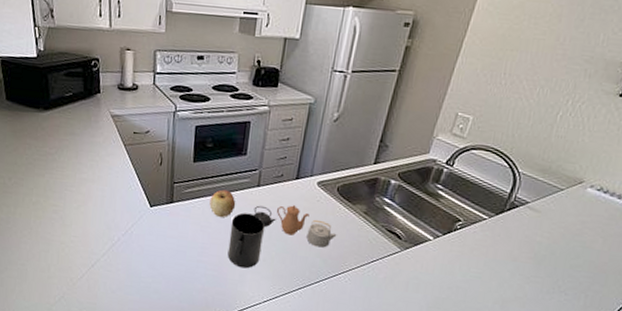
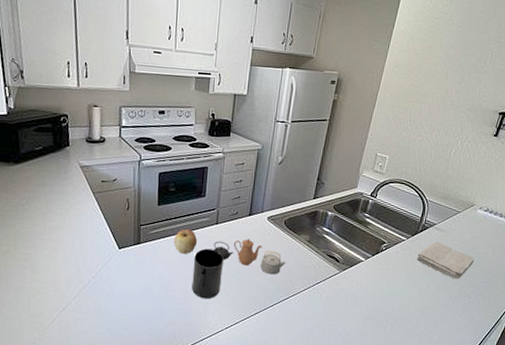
washcloth: none [499,223,578,271] -> present [416,241,475,280]

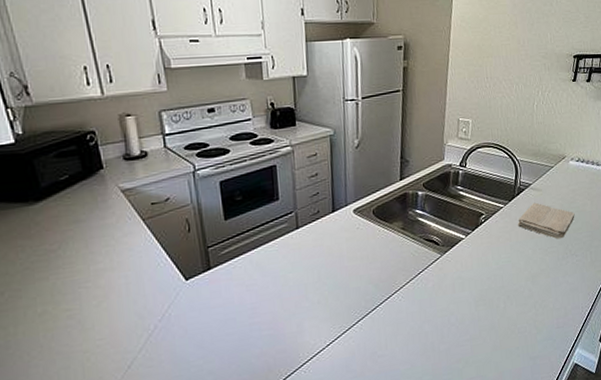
apple: present [174,229,198,254] -> none [250,240,279,271]
mug: present [191,248,224,299] -> none [277,258,314,318]
teapot: present [213,239,286,275] -> none [297,238,382,274]

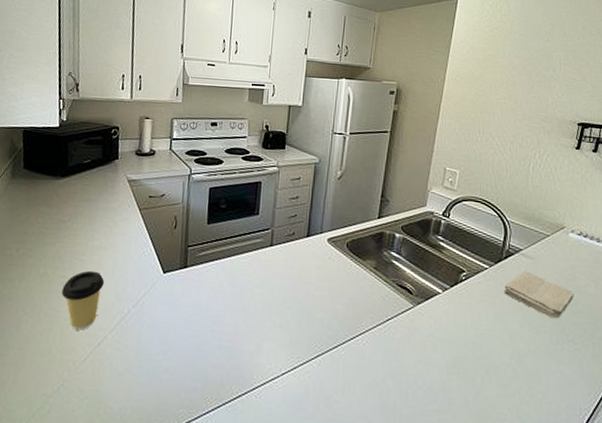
coffee cup: none [70,295,120,360] -> present [61,270,105,330]

